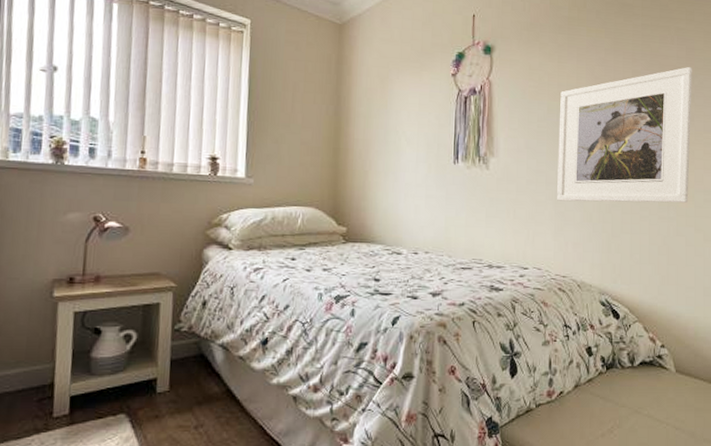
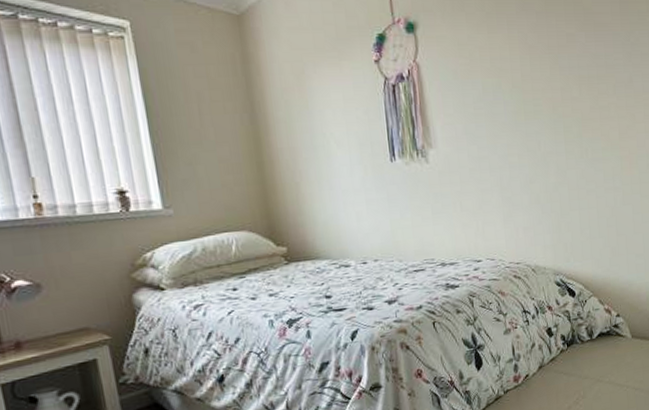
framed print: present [557,66,692,203] -> none [494,22,633,187]

